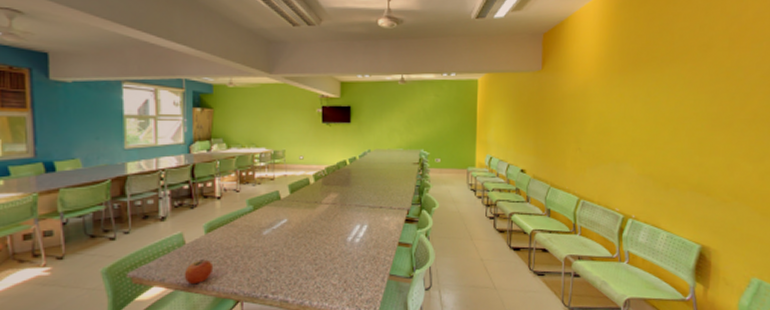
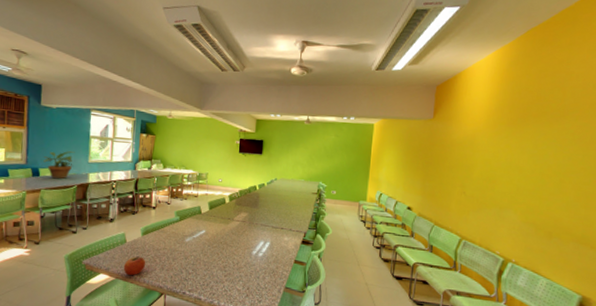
potted plant: none [59,137,105,173] -> present [43,151,75,179]

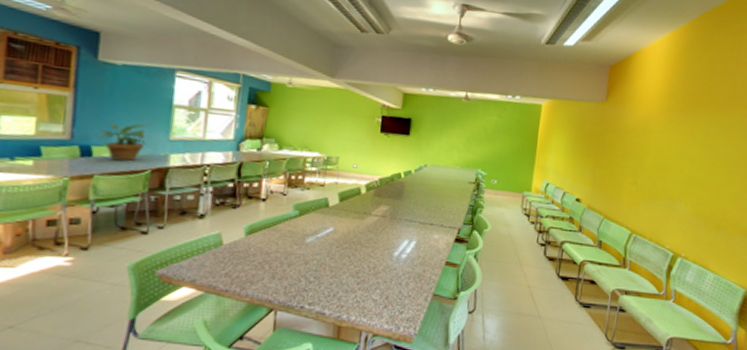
apple: present [123,256,146,276] -> none [216,262,250,289]

